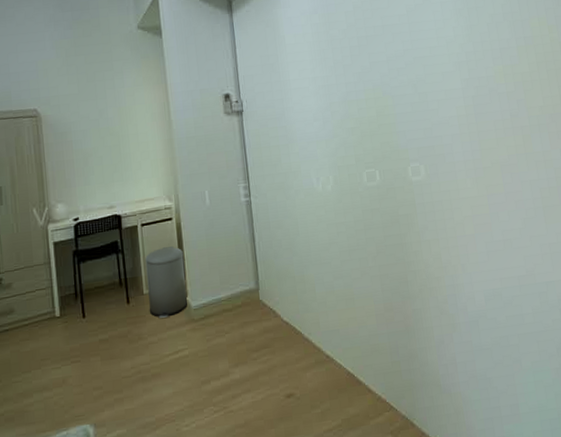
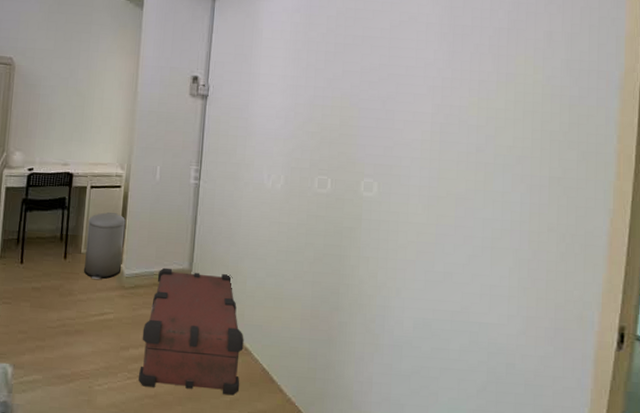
suitcase: none [221,285,329,417] -> present [138,267,244,396]

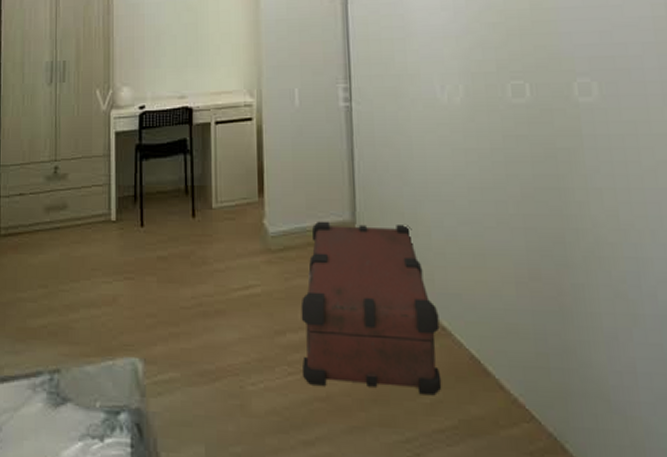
pedal bin: present [84,212,126,280] -> none [217,154,264,243]

